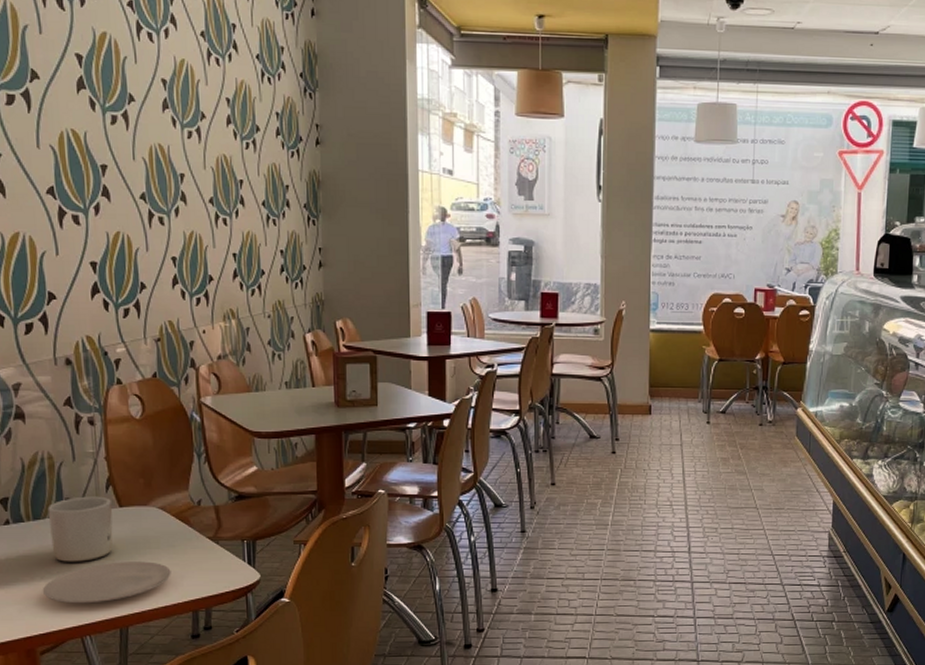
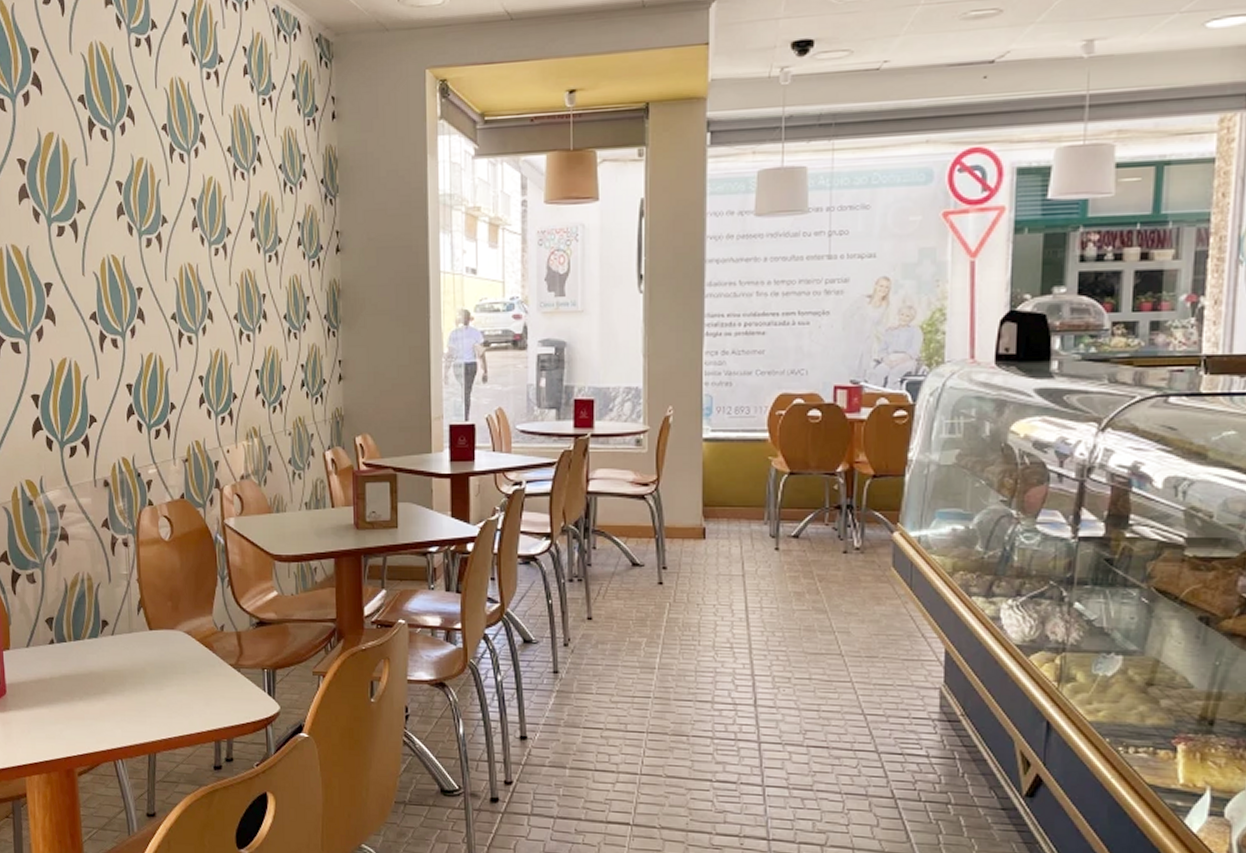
plate: present [42,561,171,604] -> none [80,686,196,727]
mug: present [47,496,114,563] -> none [86,618,144,686]

